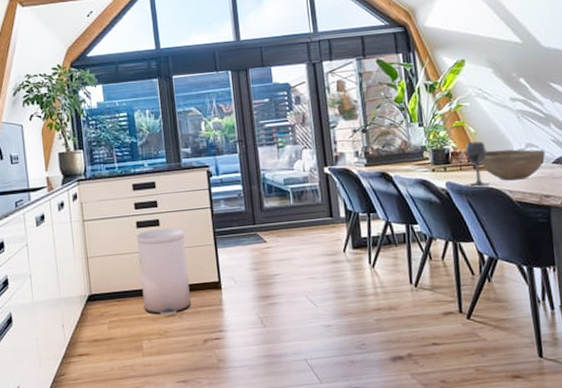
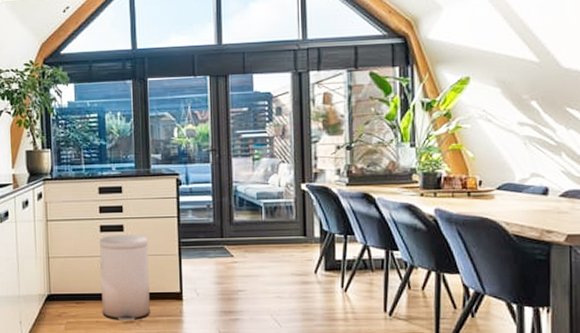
wine glass: present [465,141,489,186] -> none [460,167,484,214]
bowl: present [481,149,546,181] -> none [477,177,552,212]

